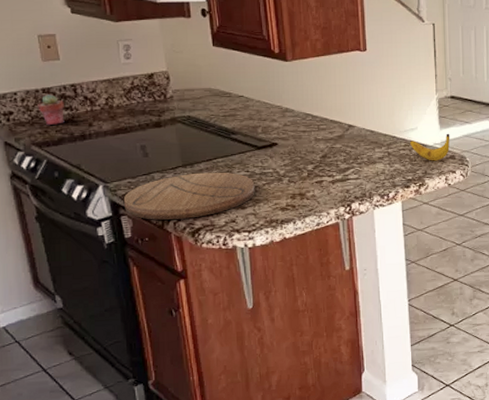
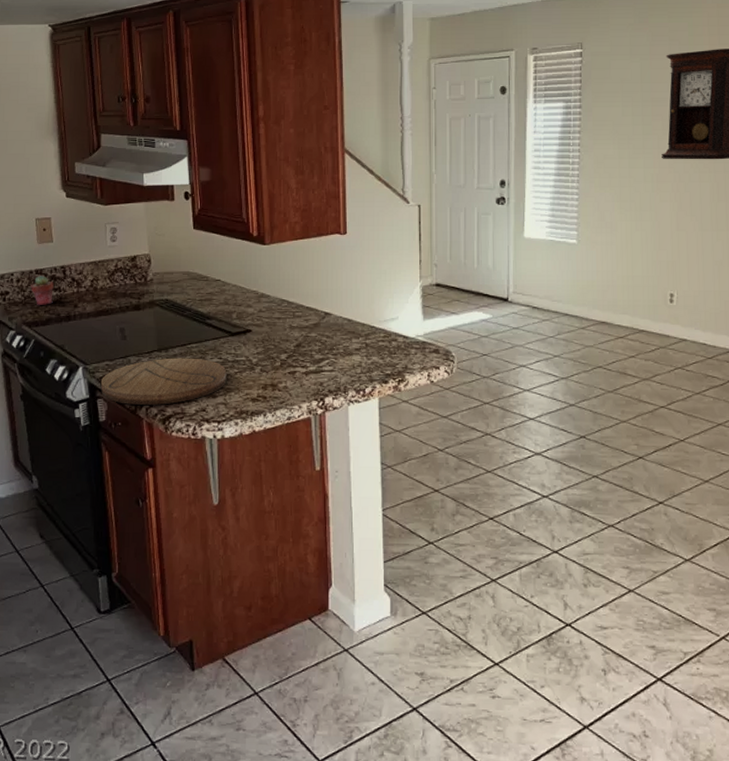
banana: present [409,133,450,161] -> none [389,324,434,355]

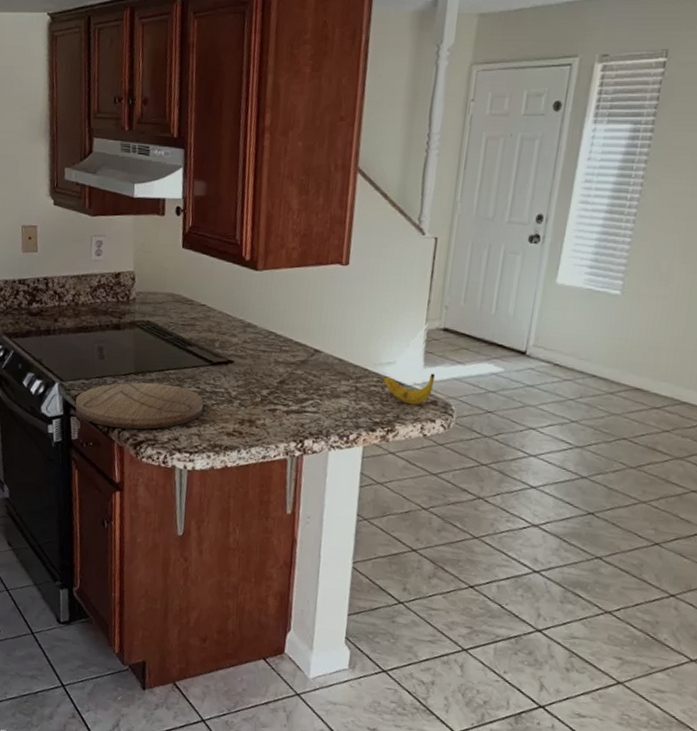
potted succulent: present [30,276,54,305] -> none [12,286,36,317]
banana: none [389,324,434,355] -> present [383,373,436,405]

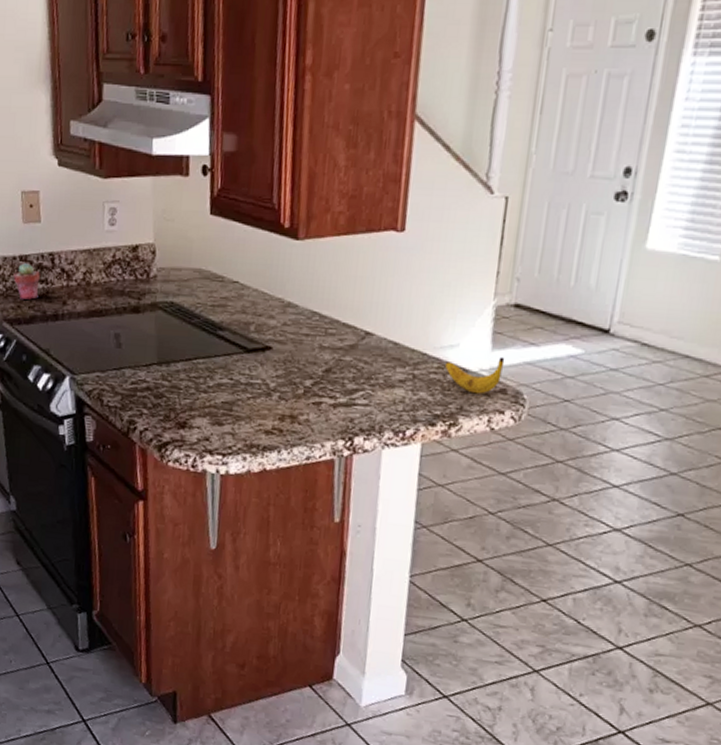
potted succulent: none [12,286,36,317] -> present [13,263,40,300]
cutting board: present [75,382,204,430] -> none [89,374,238,429]

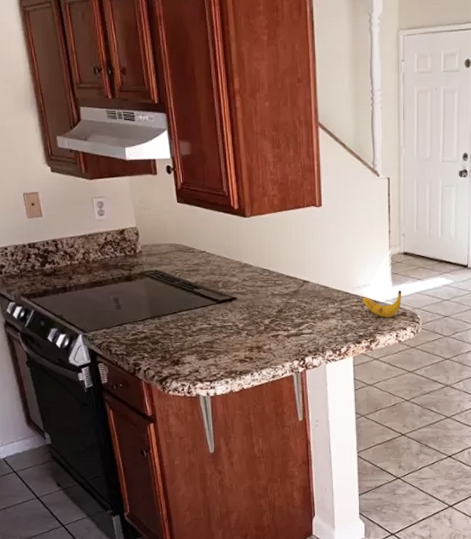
potted succulent: present [13,263,40,300] -> none [25,249,48,278]

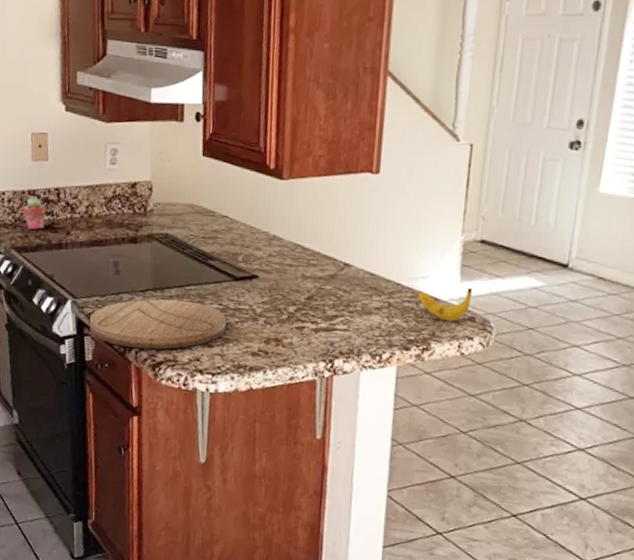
potted succulent: none [25,249,48,278] -> present [22,197,47,230]
cutting board: none [101,324,216,369] -> present [89,299,227,350]

